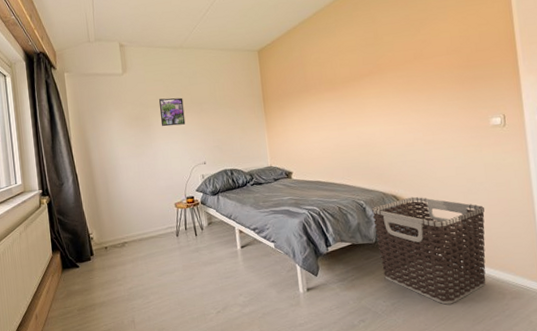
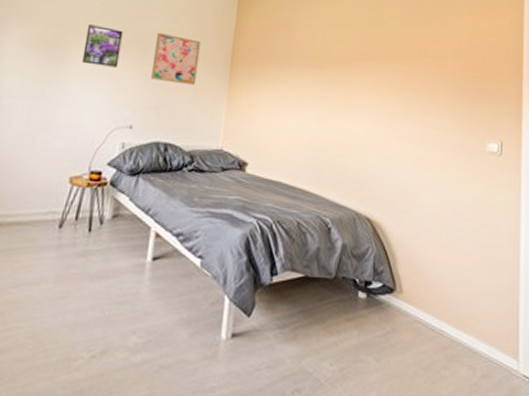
wall art: none [206,91,242,127] -> present [150,32,201,86]
clothes hamper: present [372,196,486,305] -> none [336,223,467,377]

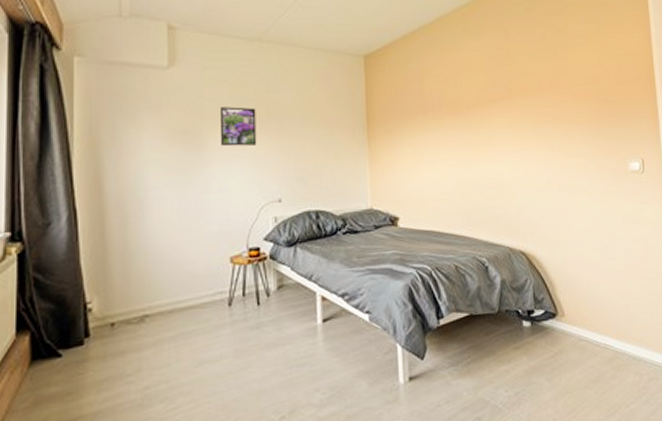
wall art: present [150,32,201,86] -> none [289,104,336,152]

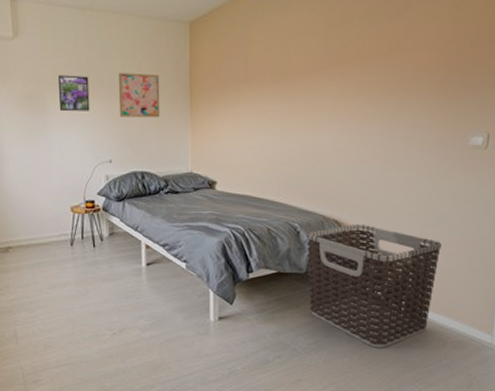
wall art: none [289,104,336,152] -> present [118,72,160,118]
clothes hamper: none [496,253,622,392] -> present [307,224,441,348]

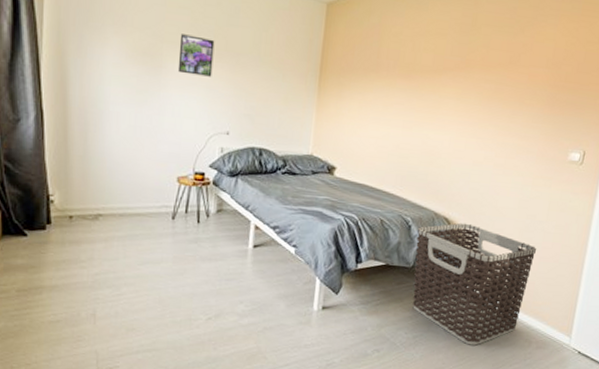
wall art: present [118,72,160,118] -> none [243,41,291,95]

